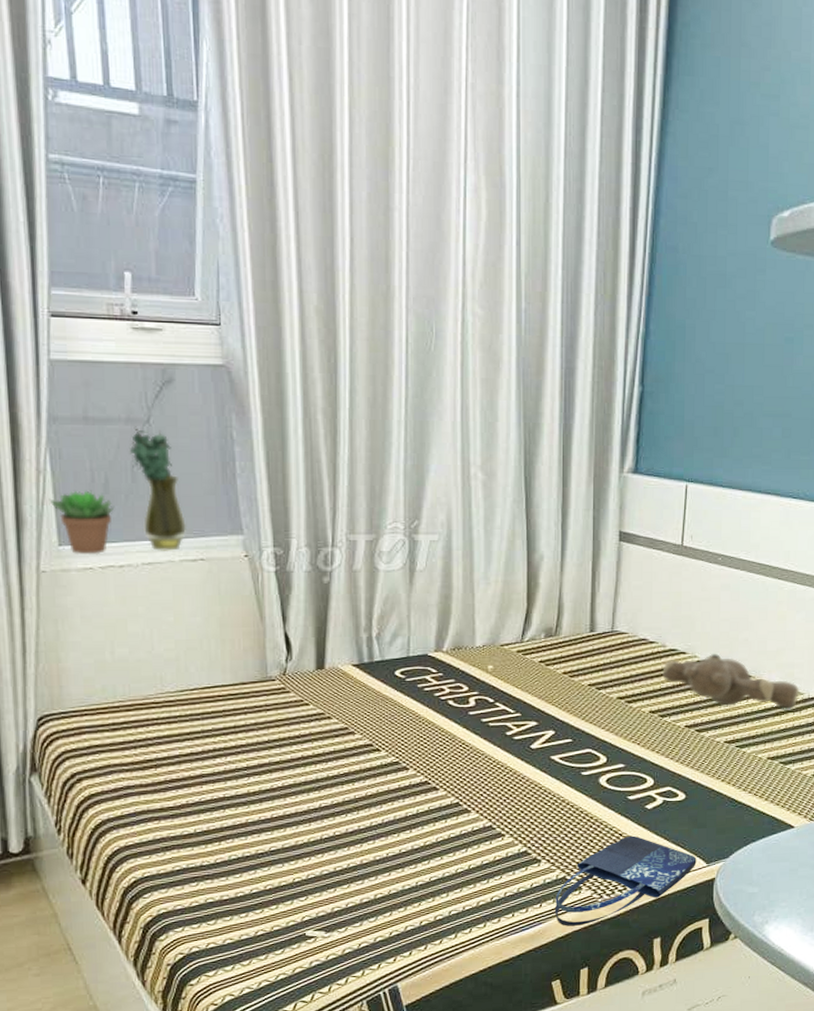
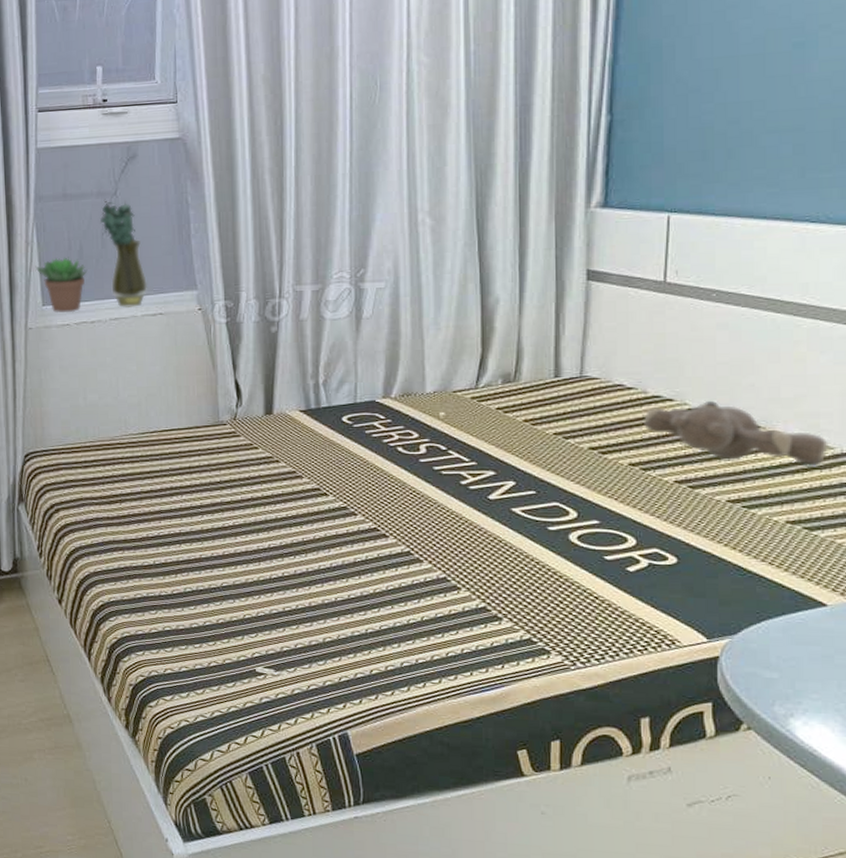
shopping bag: present [554,835,697,926] -> none [519,599,694,693]

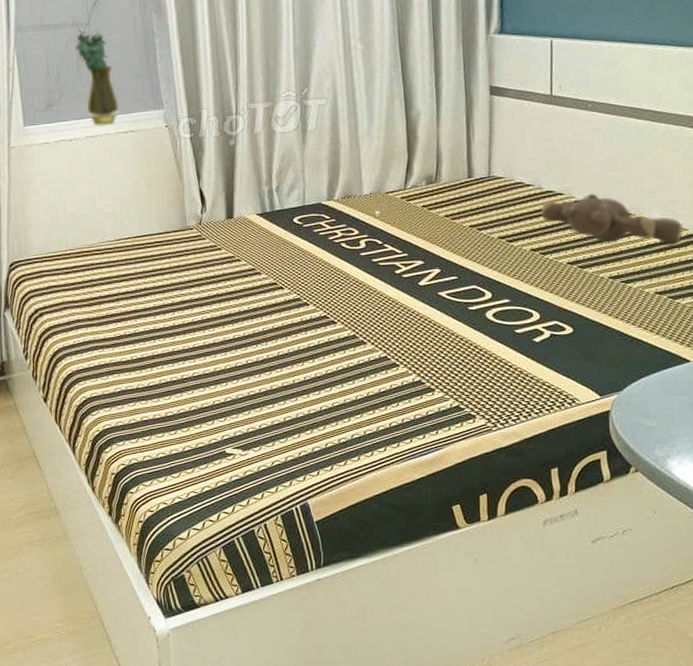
succulent plant: present [35,257,88,313] -> none [16,81,65,132]

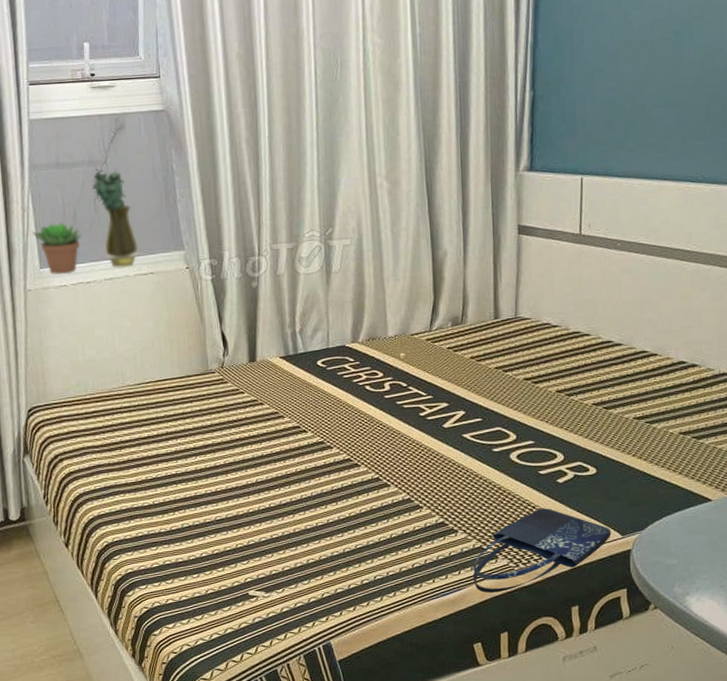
succulent plant: none [16,81,65,132] -> present [32,222,82,275]
shopping bag: none [450,367,590,453] -> present [472,508,611,593]
stuffed bear: present [541,194,684,245] -> none [567,335,710,385]

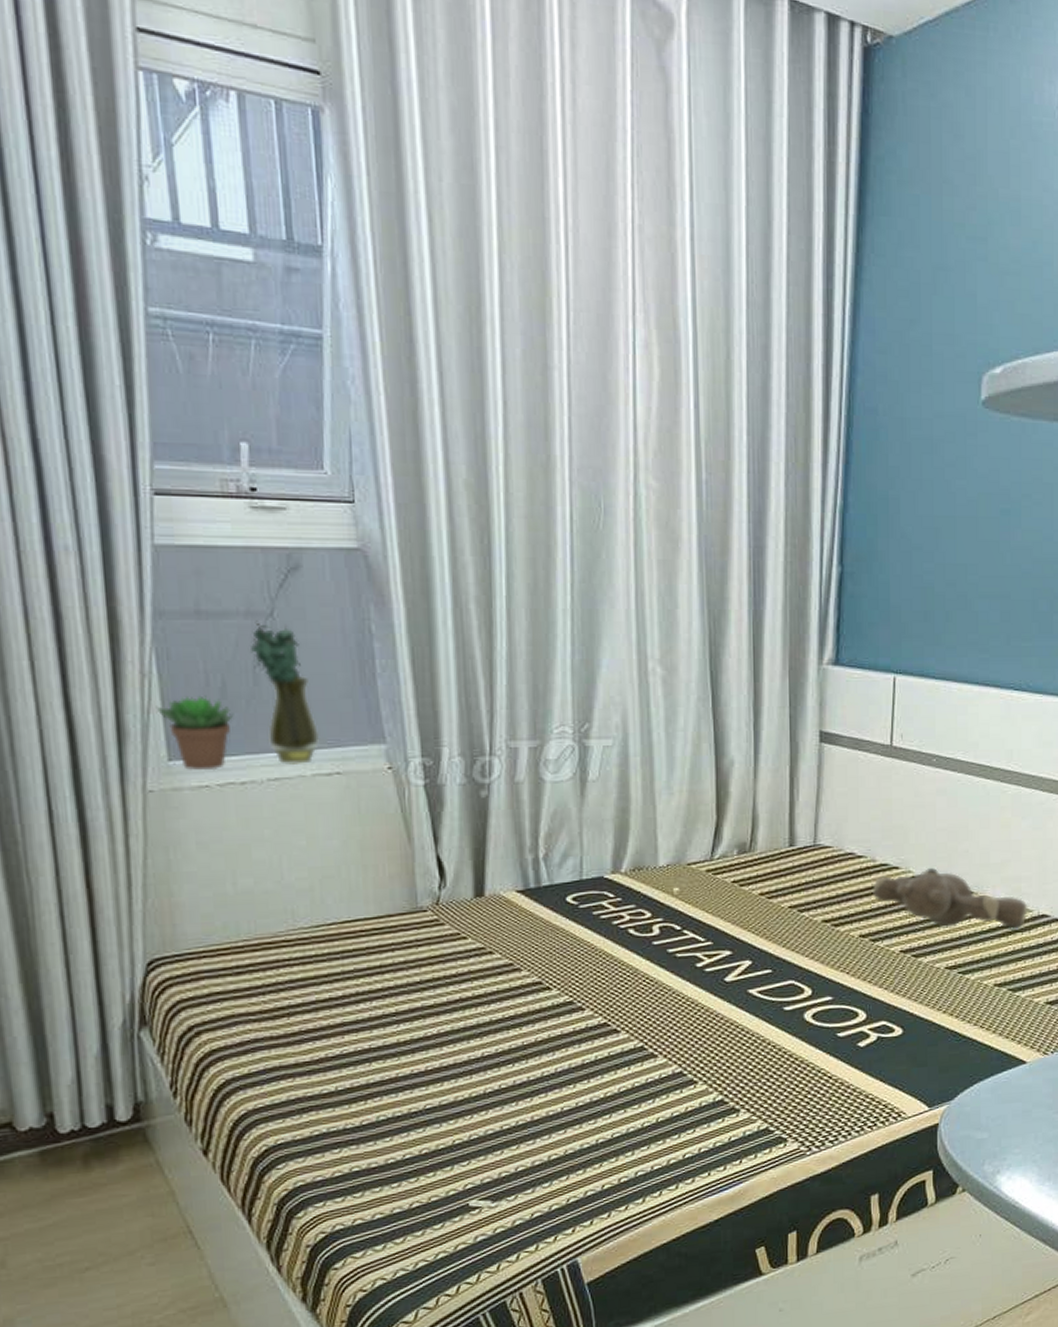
shopping bag: present [472,508,611,593] -> none [756,1078,917,1185]
stuffed bear: none [567,335,710,385] -> present [873,868,1028,929]

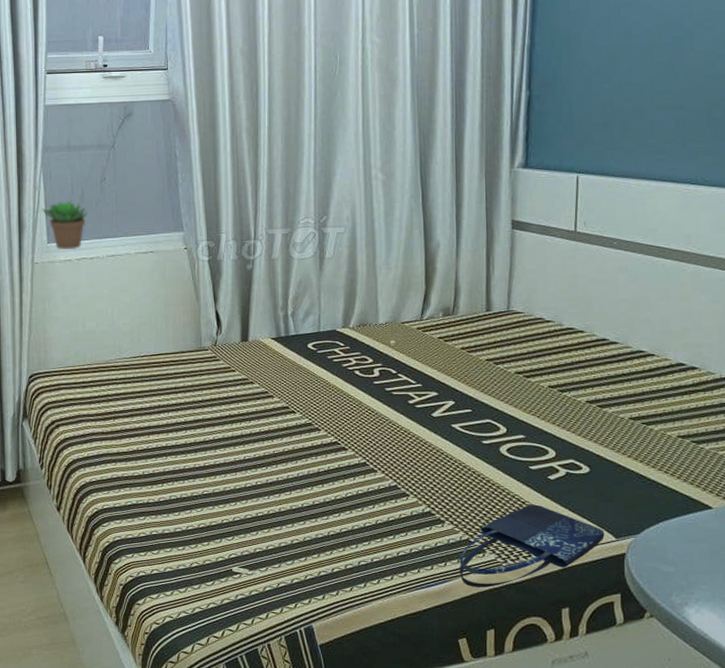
vase: present [249,620,320,765] -> none [99,150,141,246]
shopping bag: none [756,1078,917,1185] -> present [459,504,605,588]
stuffed bear: present [873,868,1028,929] -> none [560,333,710,388]

